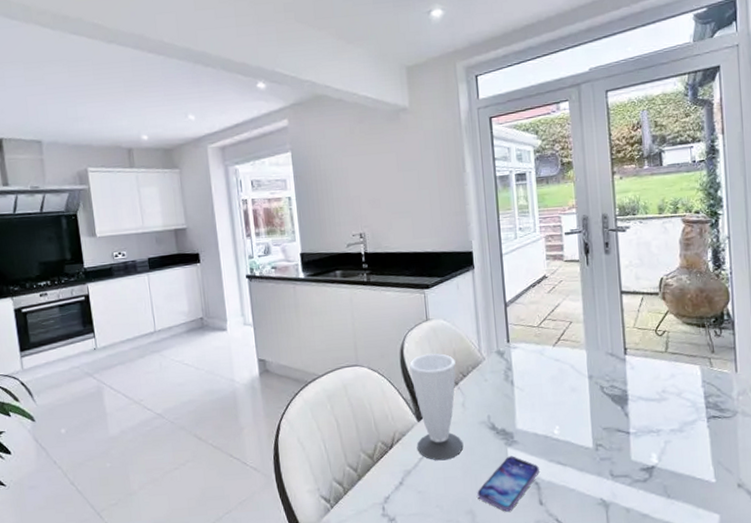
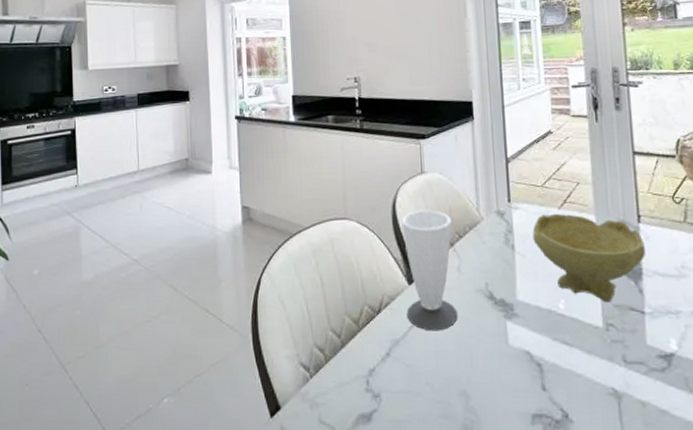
smartphone: present [477,456,539,512] -> none [472,331,542,396]
bowl: none [530,350,631,426] -> present [532,213,645,303]

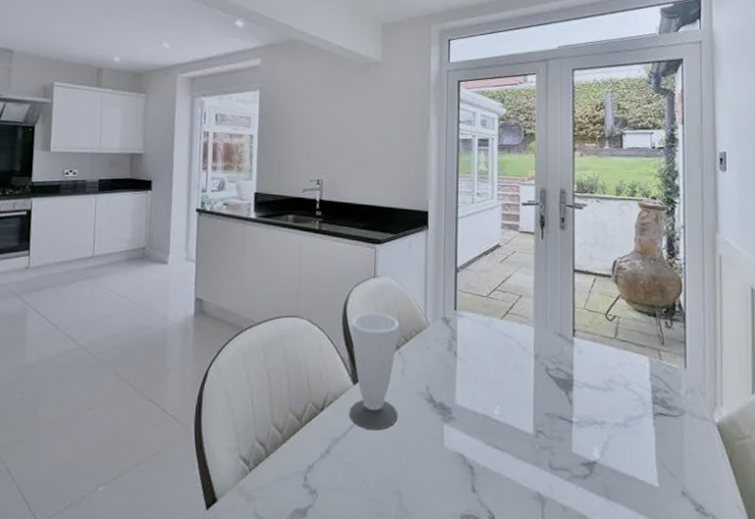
bowl: present [532,213,645,303] -> none [475,323,577,411]

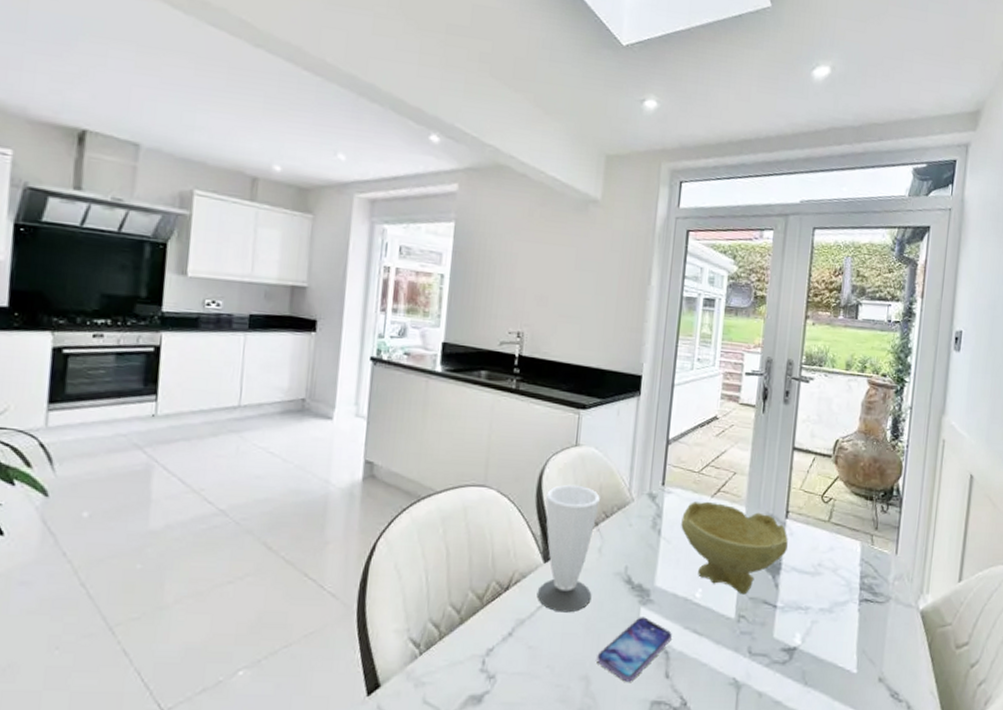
smartphone: none [407,434,475,496] -> present [597,617,672,682]
bowl: none [475,323,577,411] -> present [681,501,788,595]

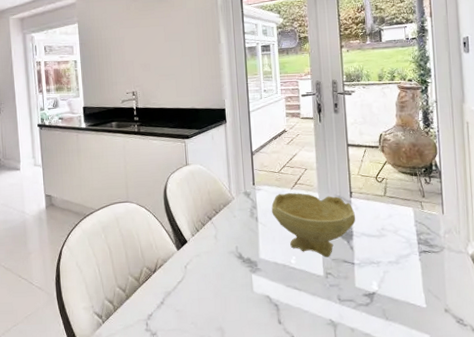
cup: present [537,484,600,613] -> none [171,192,215,284]
smartphone: present [597,617,672,682] -> none [226,281,279,329]

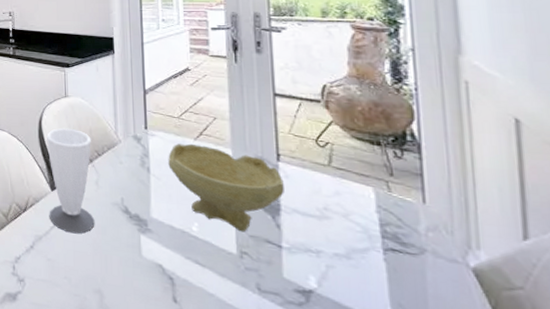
cup: none [171,192,215,284] -> present [47,128,95,234]

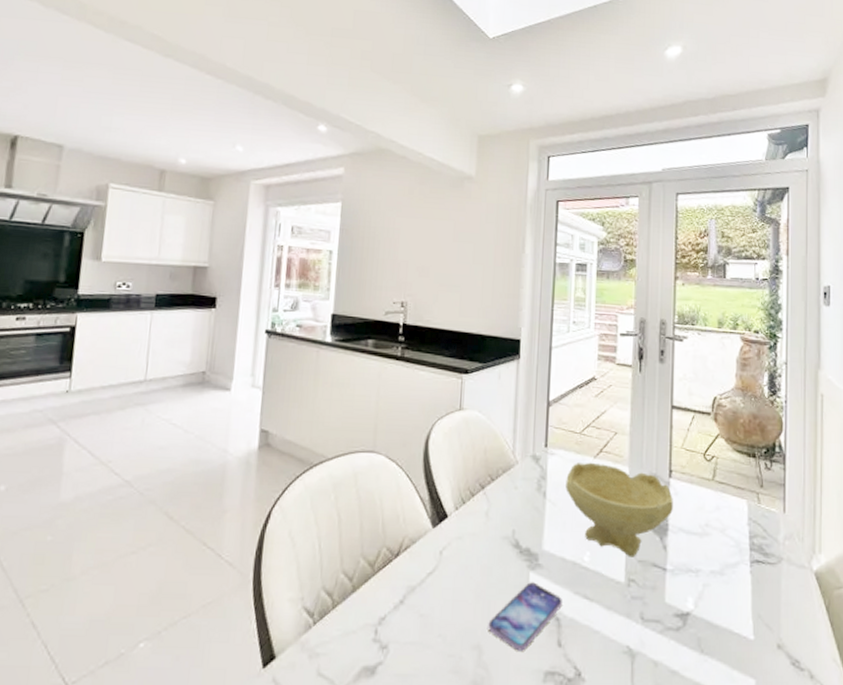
cup: present [47,128,95,234] -> none [426,448,485,579]
smartphone: none [106,243,174,301] -> present [488,582,562,651]

